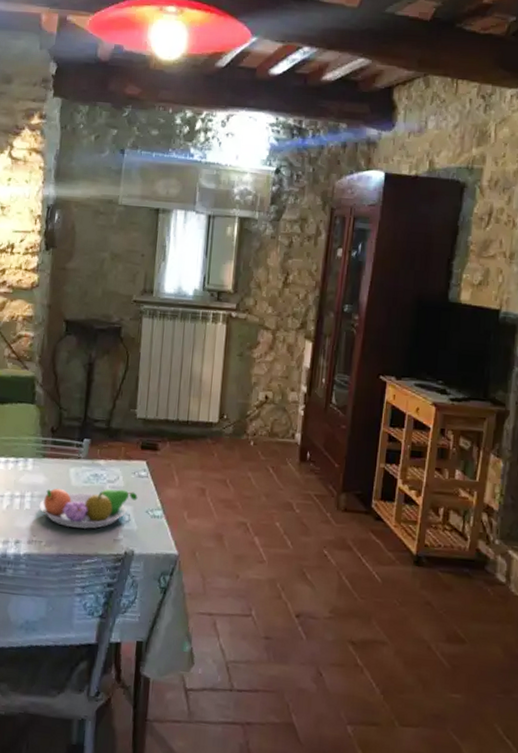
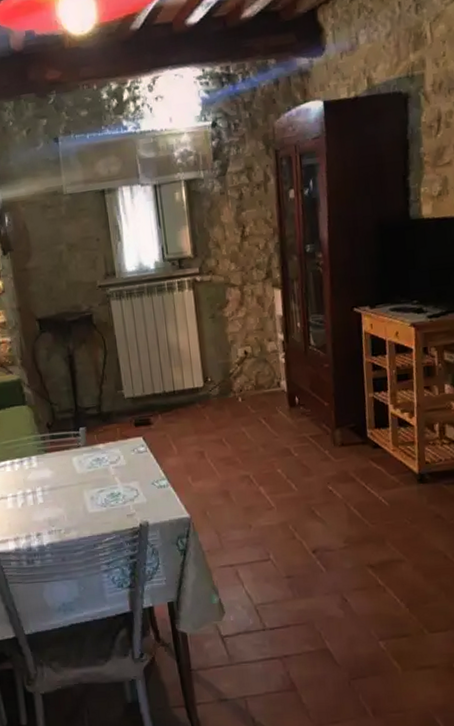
fruit bowl: present [39,488,138,530] -> none [51,467,142,513]

